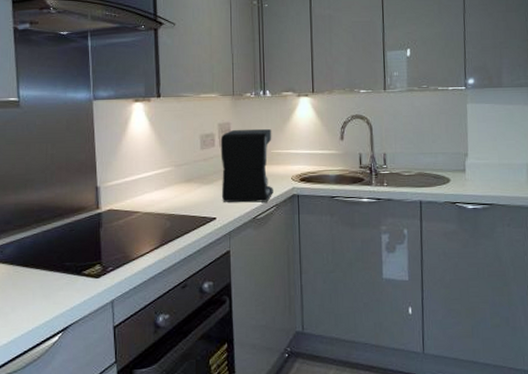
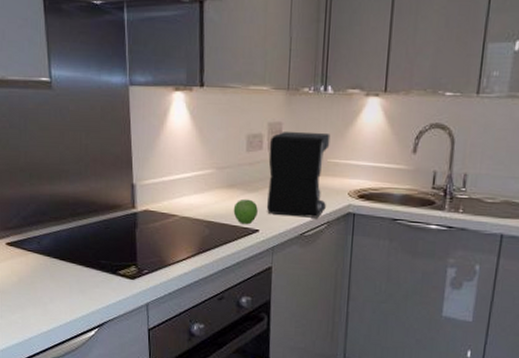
fruit: none [192,191,214,214] -> present [233,198,258,225]

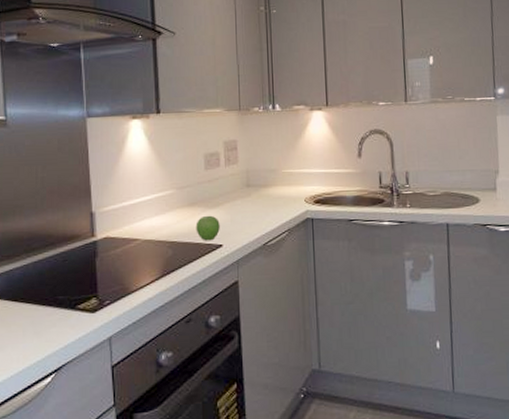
coffee maker: present [266,131,331,218] -> none [226,146,285,229]

